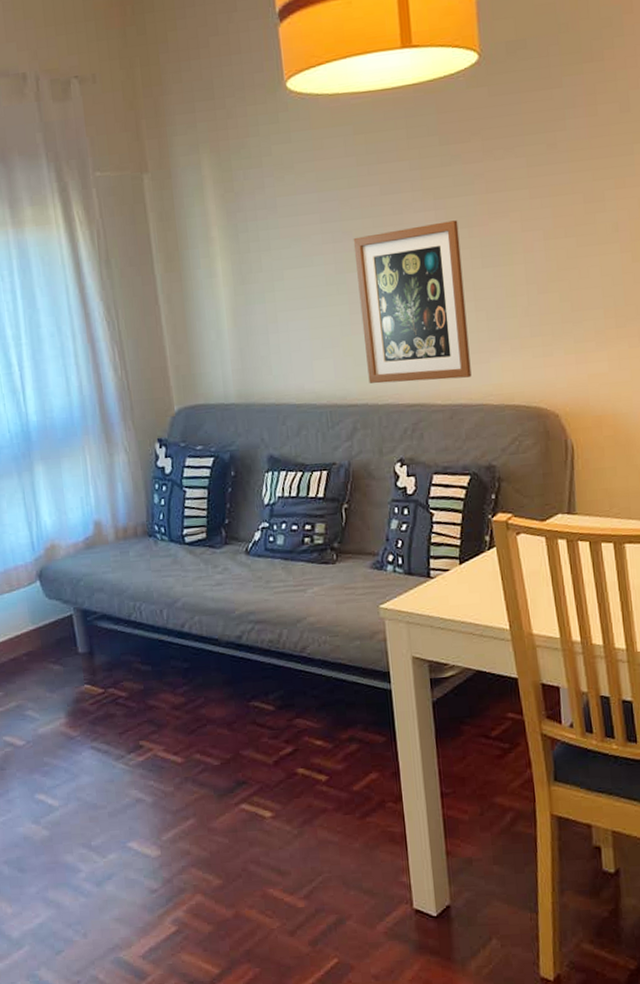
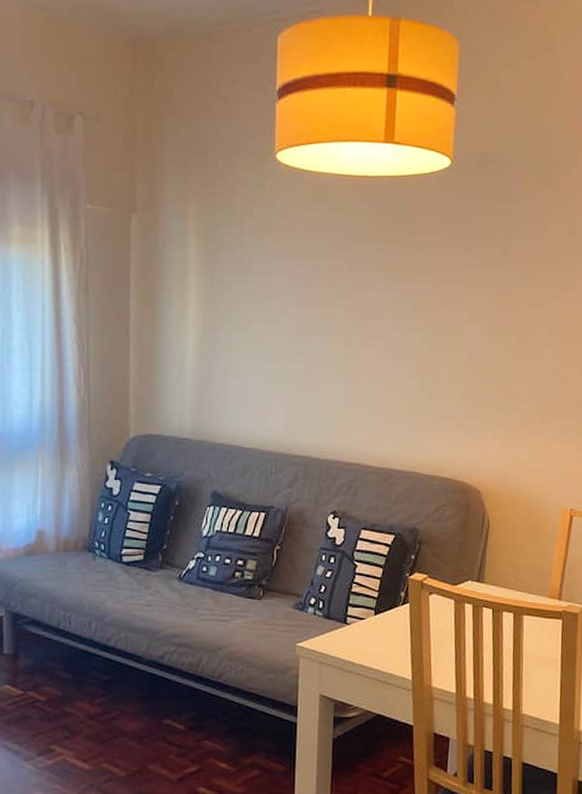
wall art: present [353,220,472,384] -> none [314,303,414,446]

